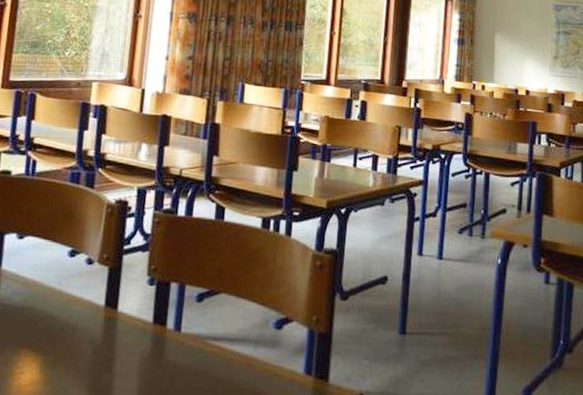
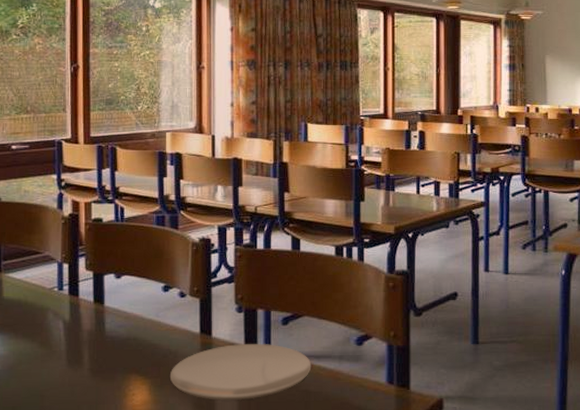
plate: none [64,321,225,385] -> present [169,344,312,400]

